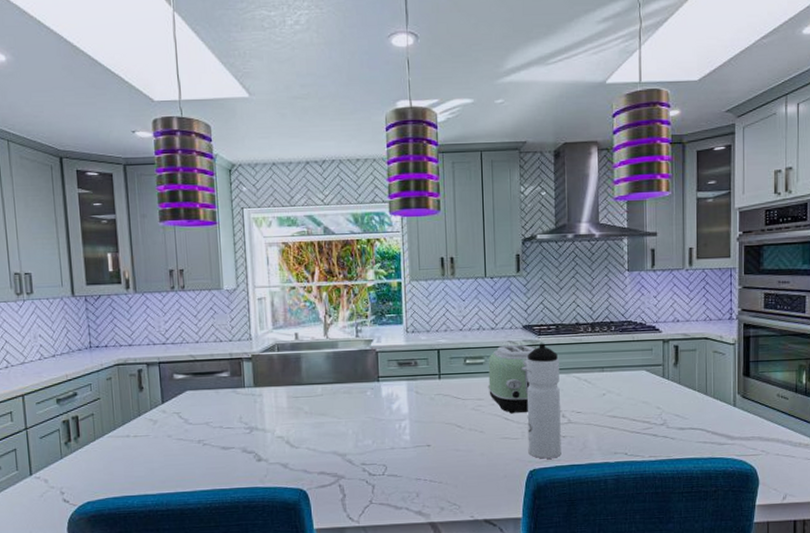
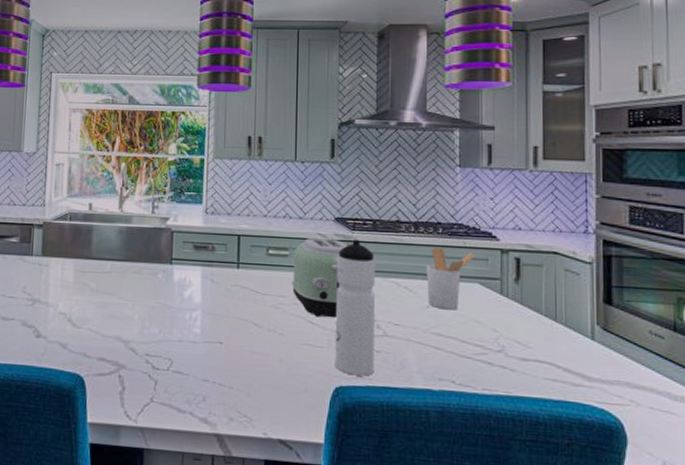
utensil holder: none [602,342,642,396] -> present [427,247,475,310]

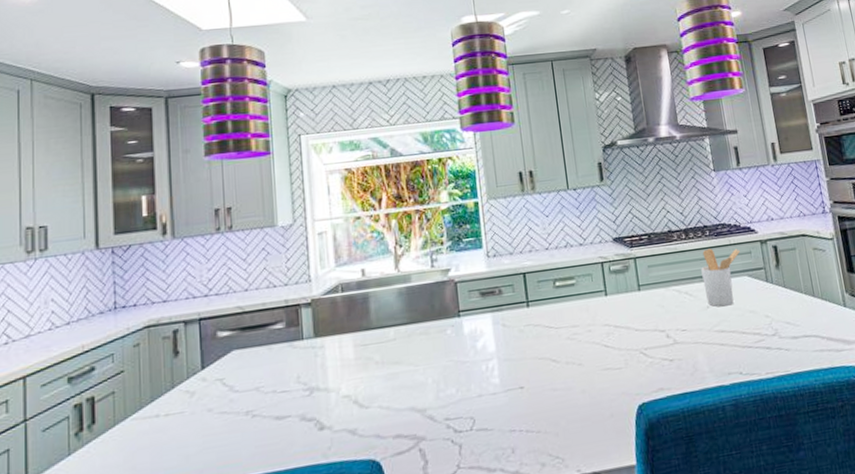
toaster: present [291,238,348,319] -> none [579,259,629,340]
water bottle: present [334,239,375,376] -> none [621,255,671,390]

